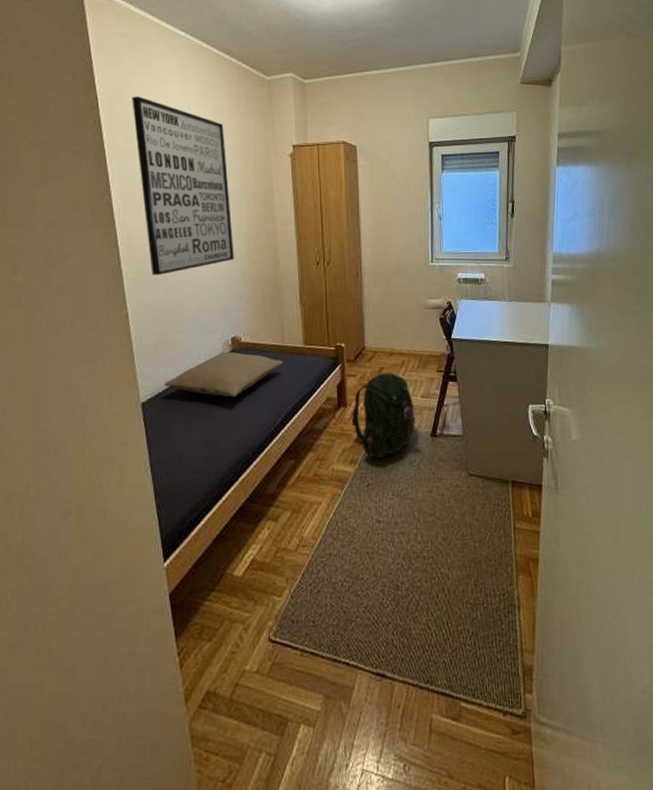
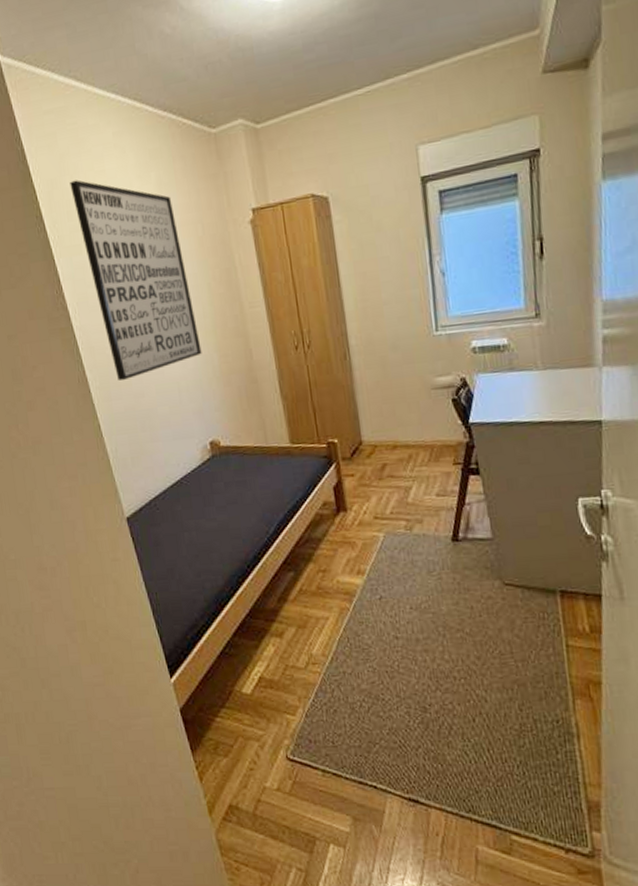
pillow: present [164,351,284,398] -> none [146,457,270,508]
backpack: present [351,373,415,459] -> none [353,469,431,568]

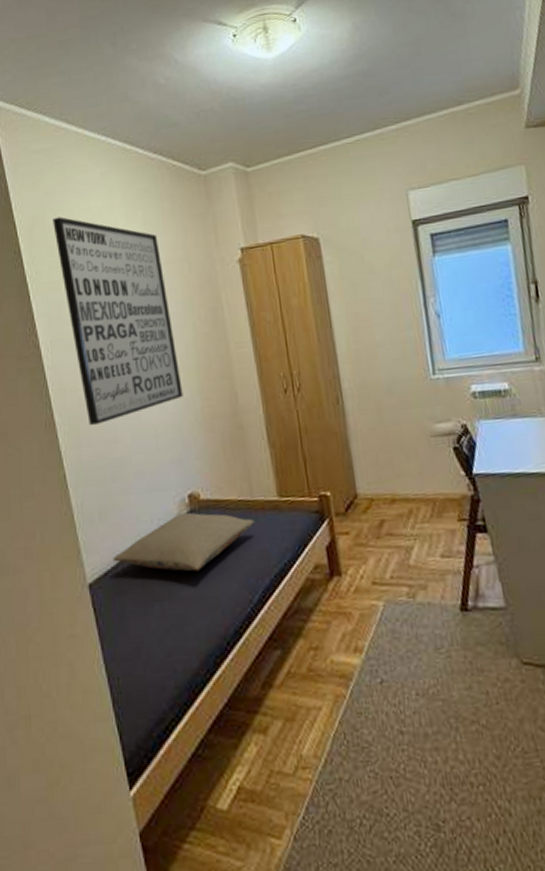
pillow: none [146,457,270,508] -> present [113,512,255,572]

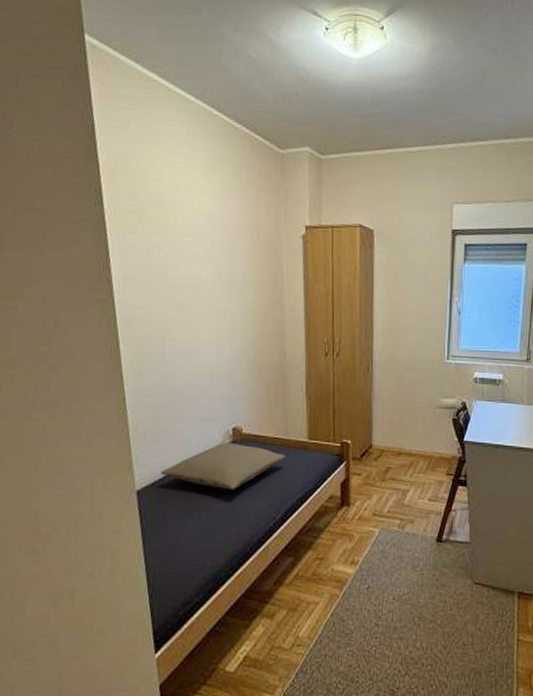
wall art: present [52,216,183,425] -> none [135,165,239,358]

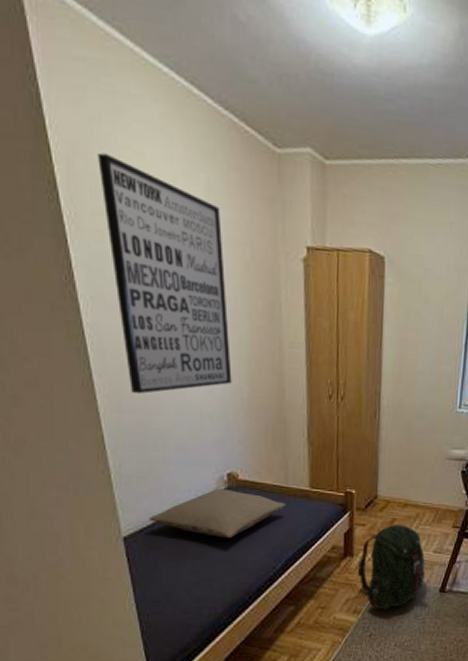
wall art: none [135,165,239,358] -> present [98,152,232,394]
backpack: none [354,473,421,561] -> present [357,524,425,610]

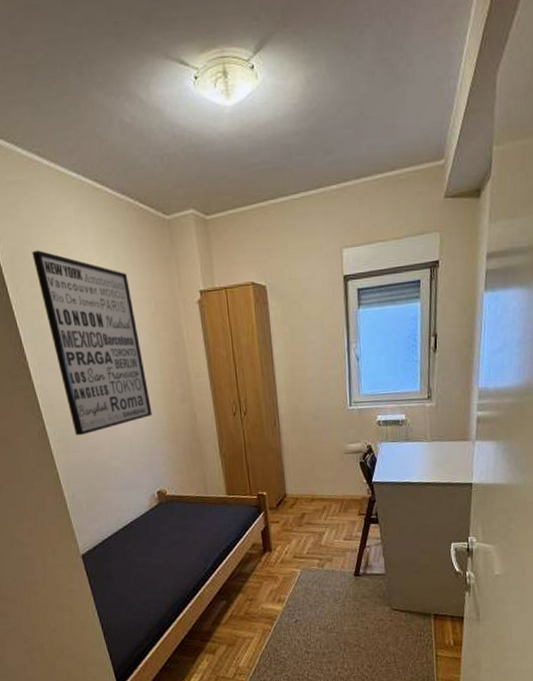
pillow: present [149,488,286,539] -> none [100,504,209,547]
backpack: present [357,524,425,610] -> none [276,518,339,598]

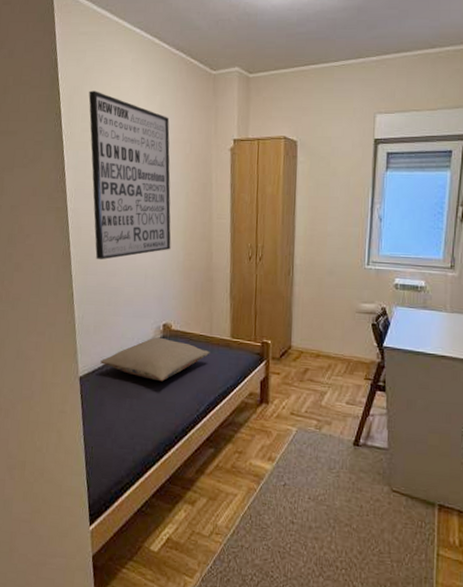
pillow: none [100,504,209,547] -> present [100,337,210,382]

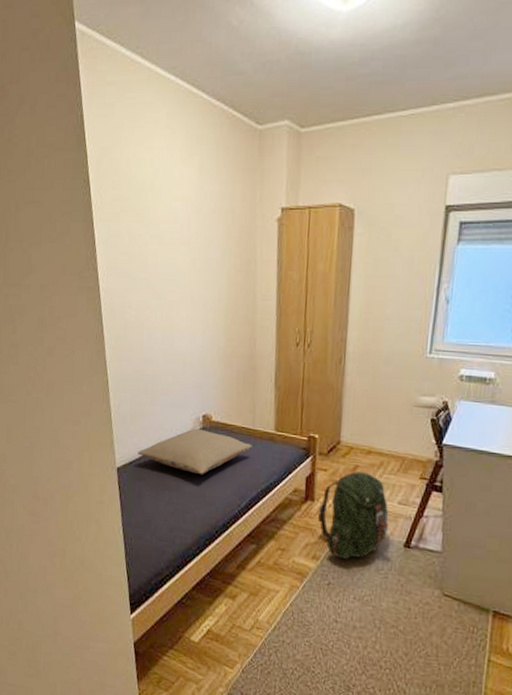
wall art: present [88,90,171,259] -> none [119,152,211,345]
backpack: none [272,374,338,460] -> present [317,471,389,560]

